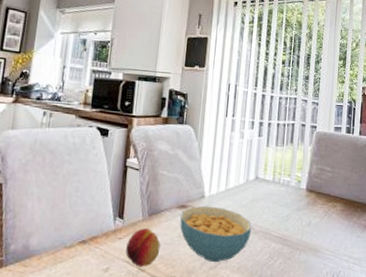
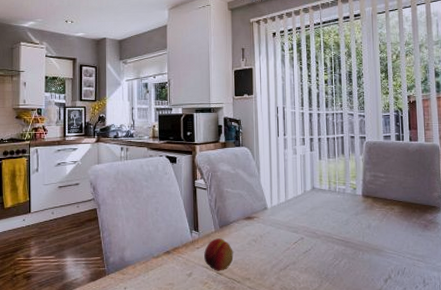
cereal bowl: present [180,205,252,263] -> none [248,216,315,265]

